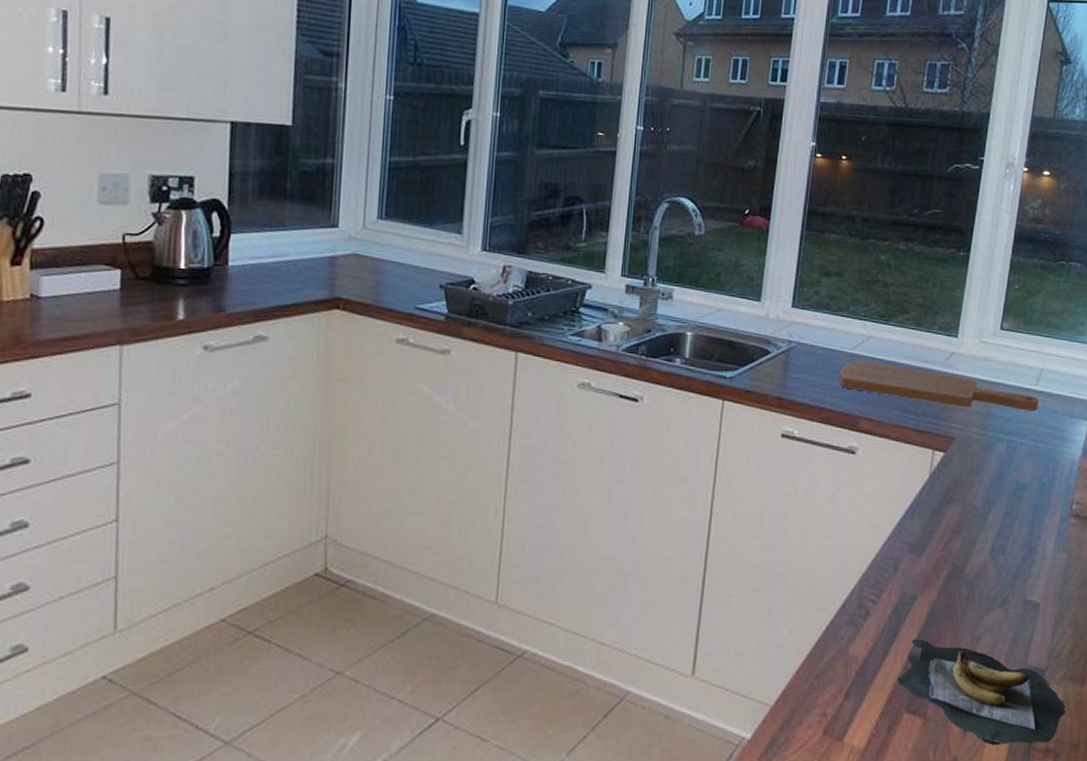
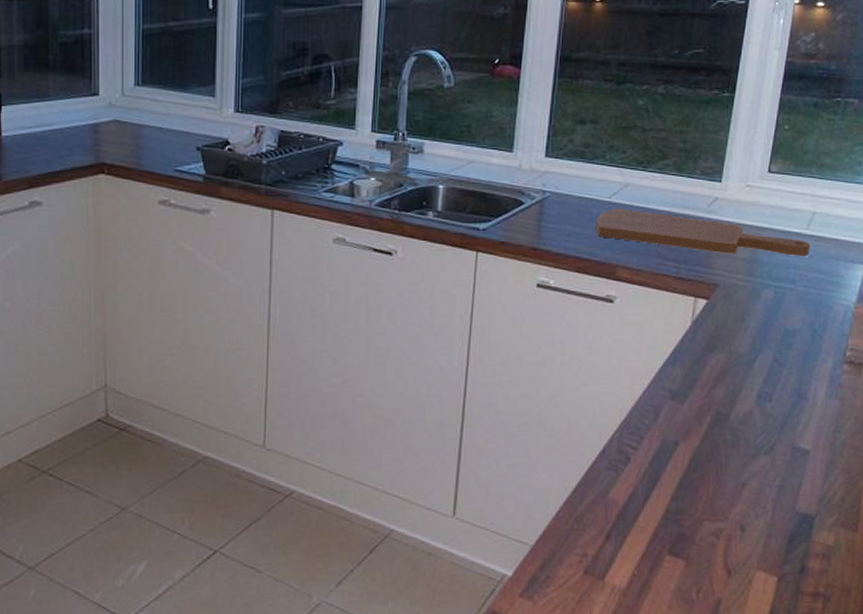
banana bunch: present [897,639,1066,746] -> none [659,484,837,588]

